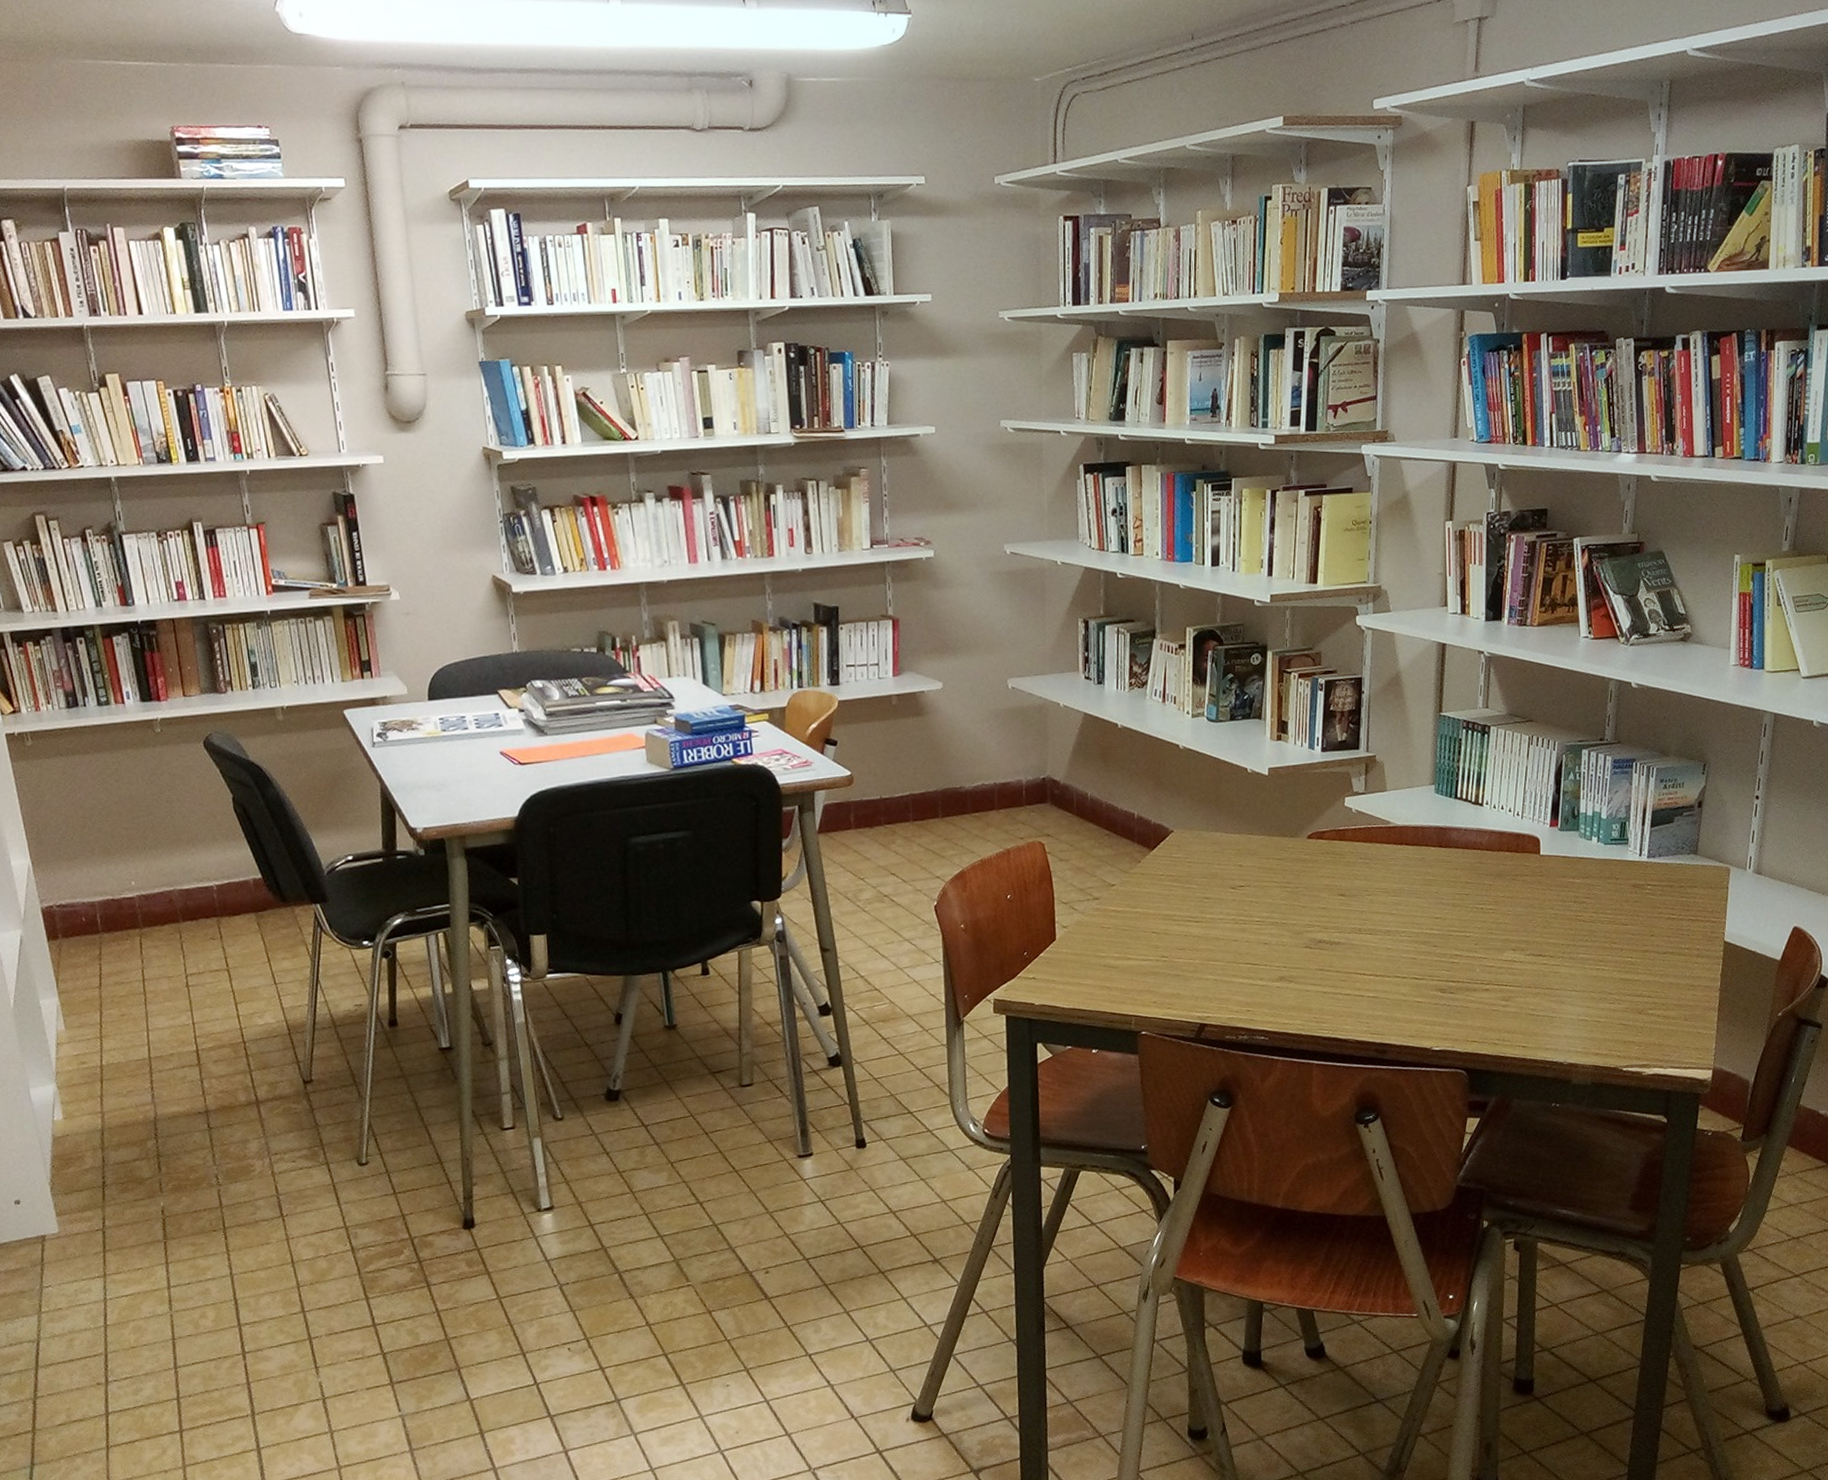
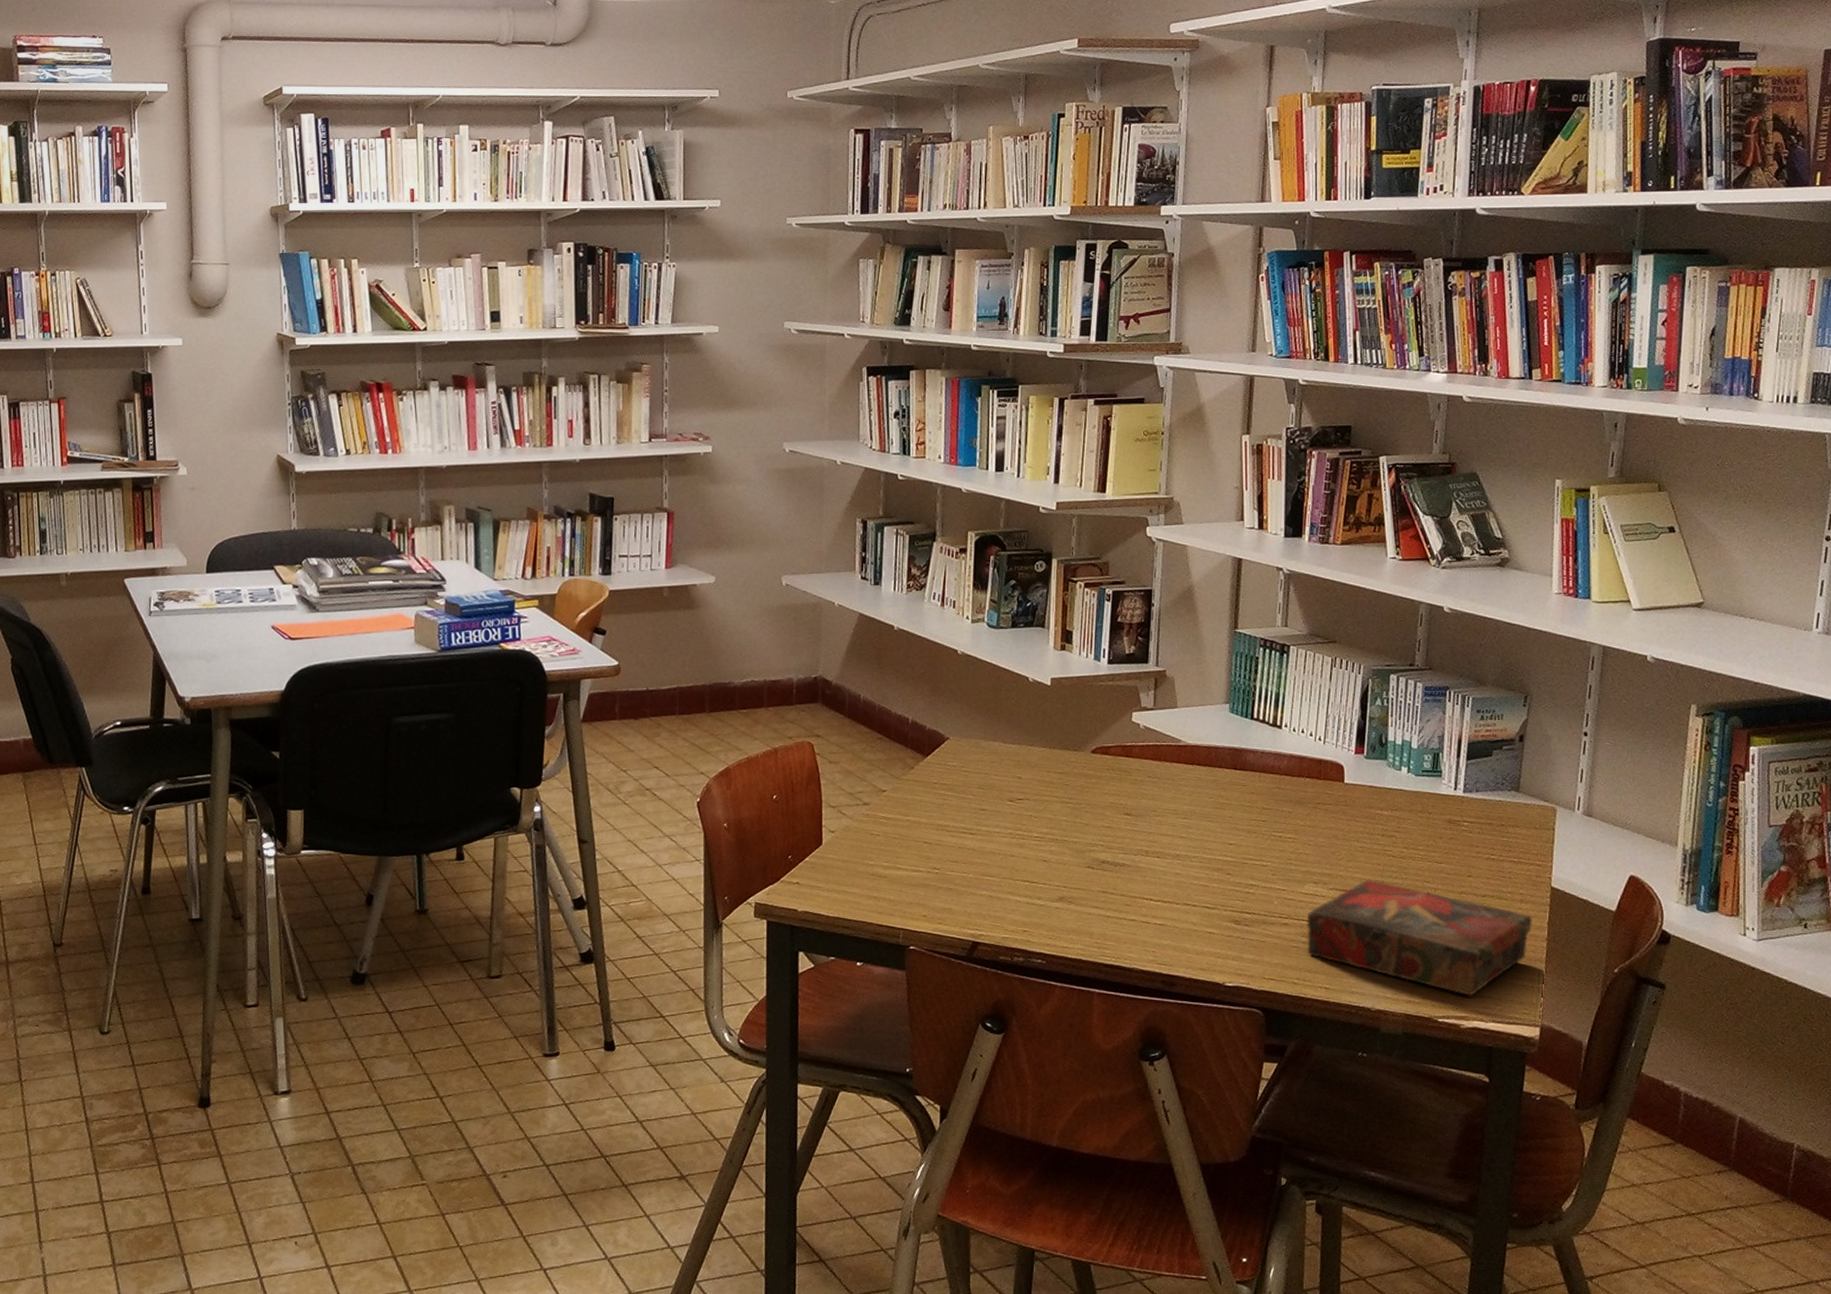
book: none [1506,943,1707,1046] -> present [1306,879,1532,996]

